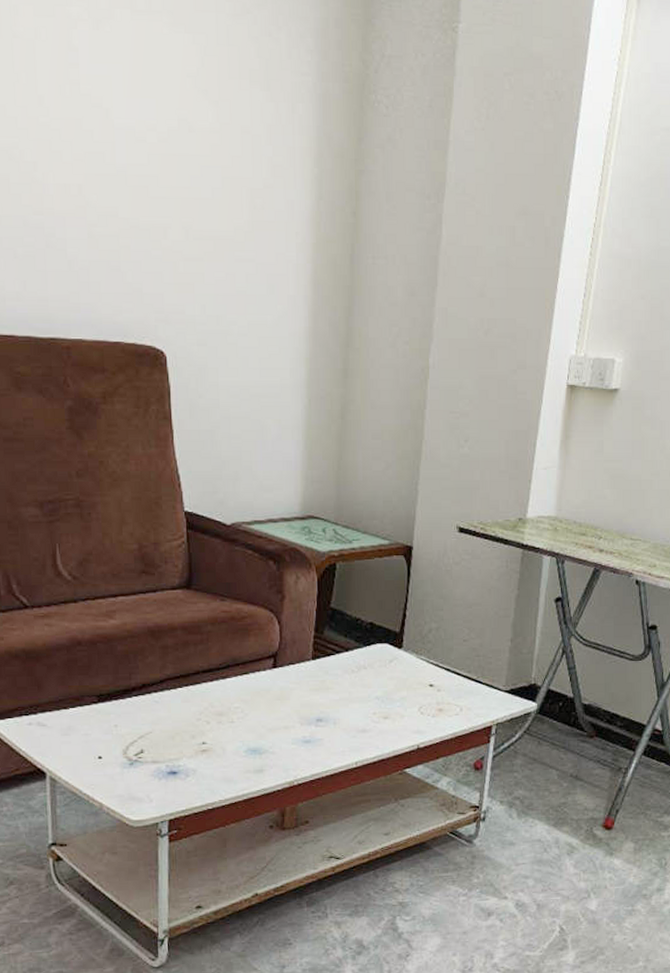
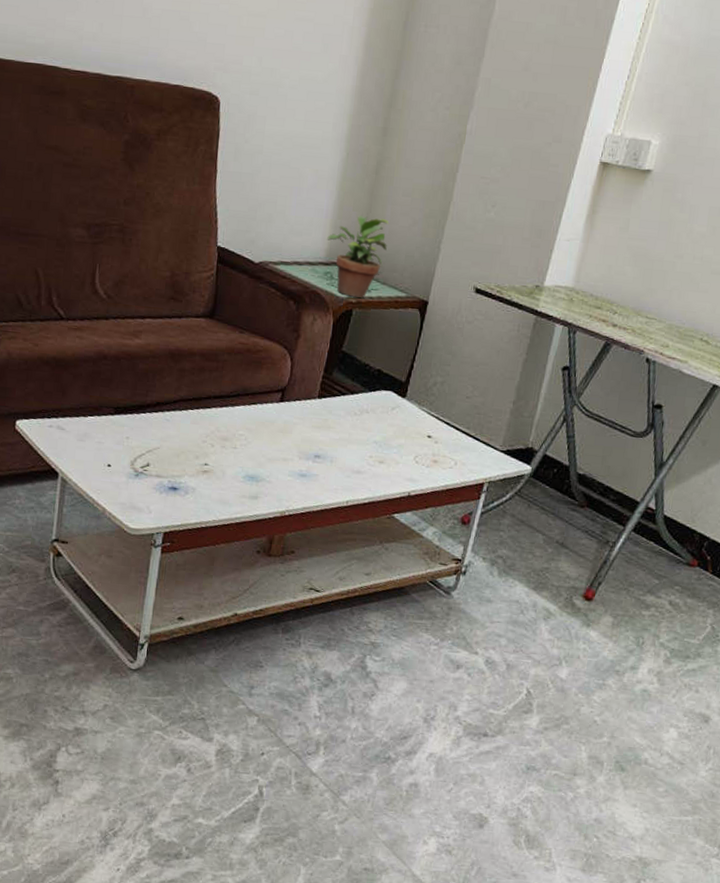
potted plant: none [299,463,363,550] -> present [327,215,390,298]

